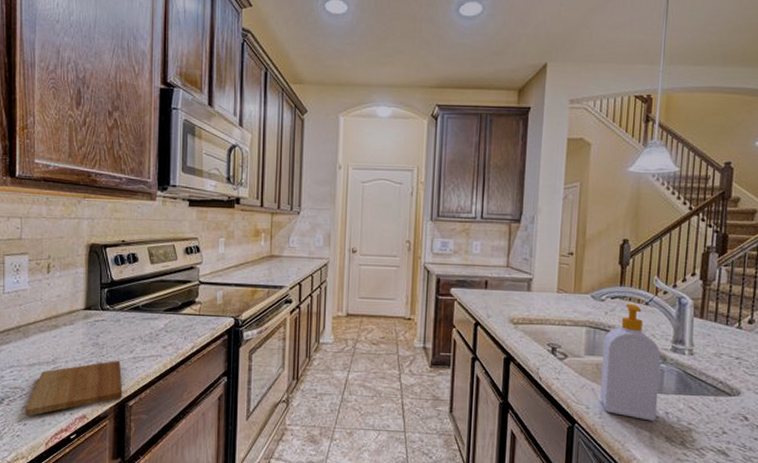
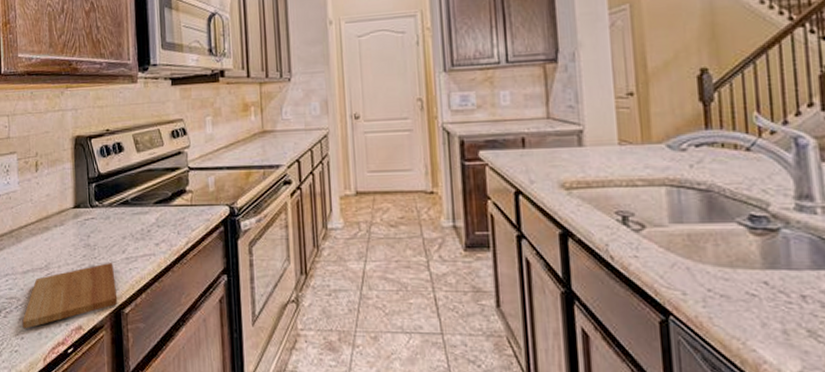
soap bottle: present [600,303,660,421] -> none [693,150,789,309]

